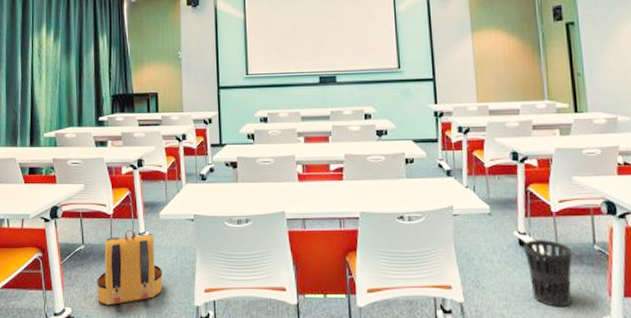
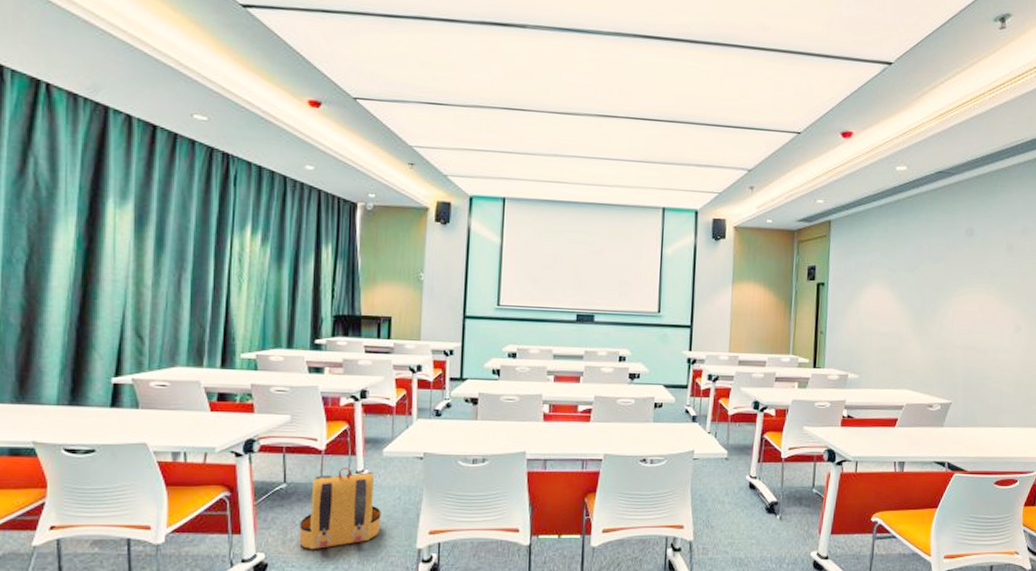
wastebasket: present [524,240,573,308] -> none [753,483,794,544]

